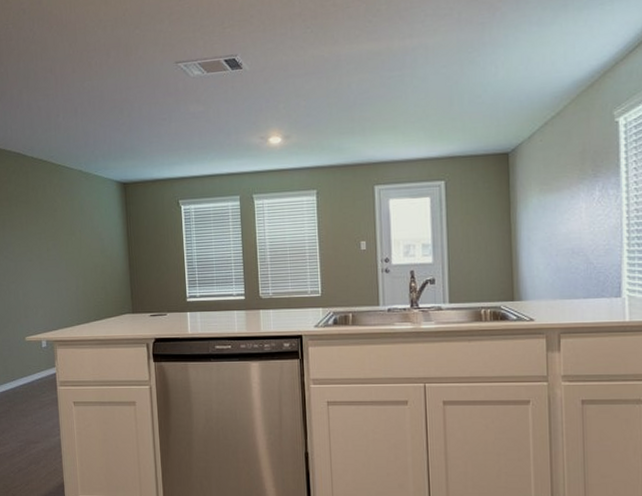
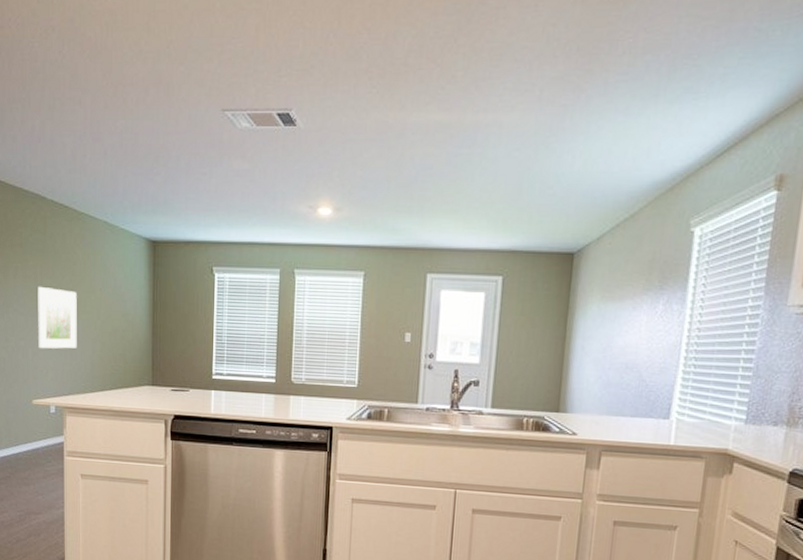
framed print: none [24,233,62,290] -> present [38,286,77,349]

